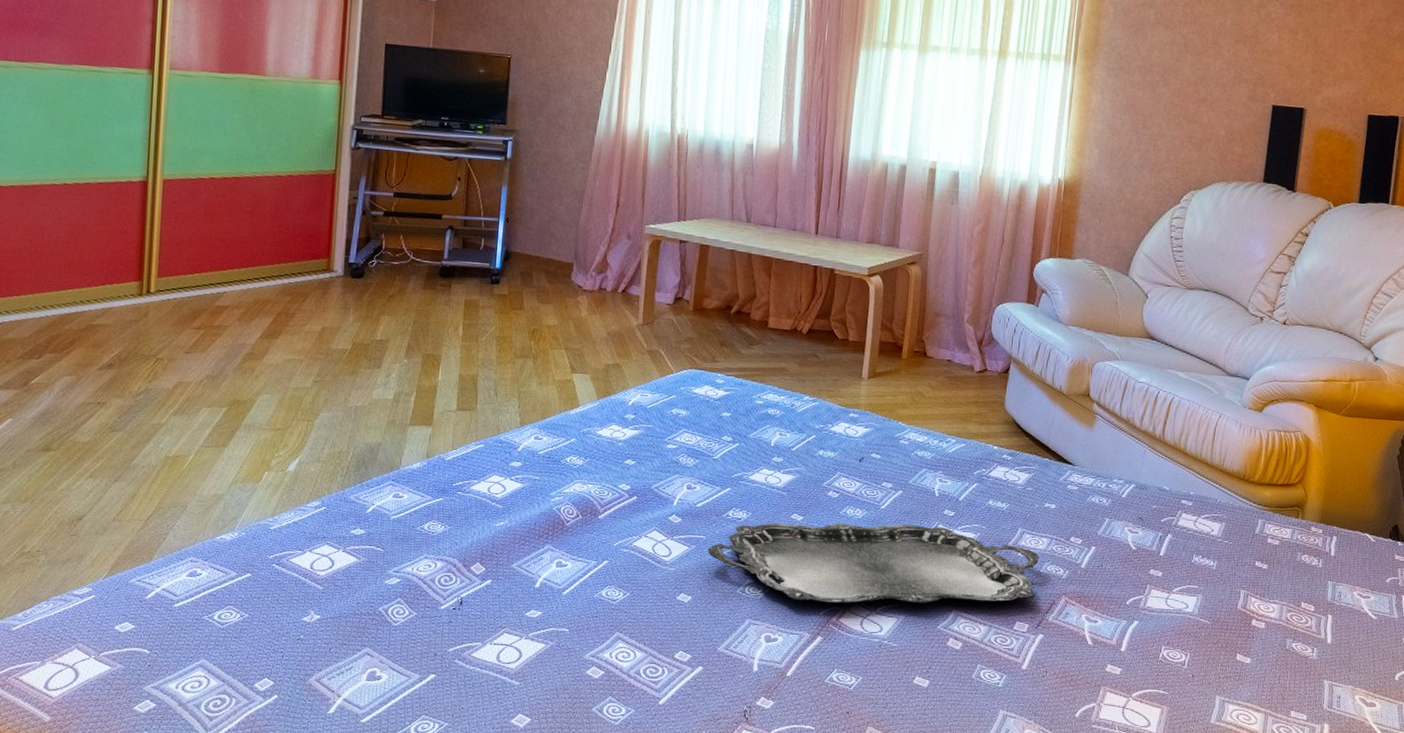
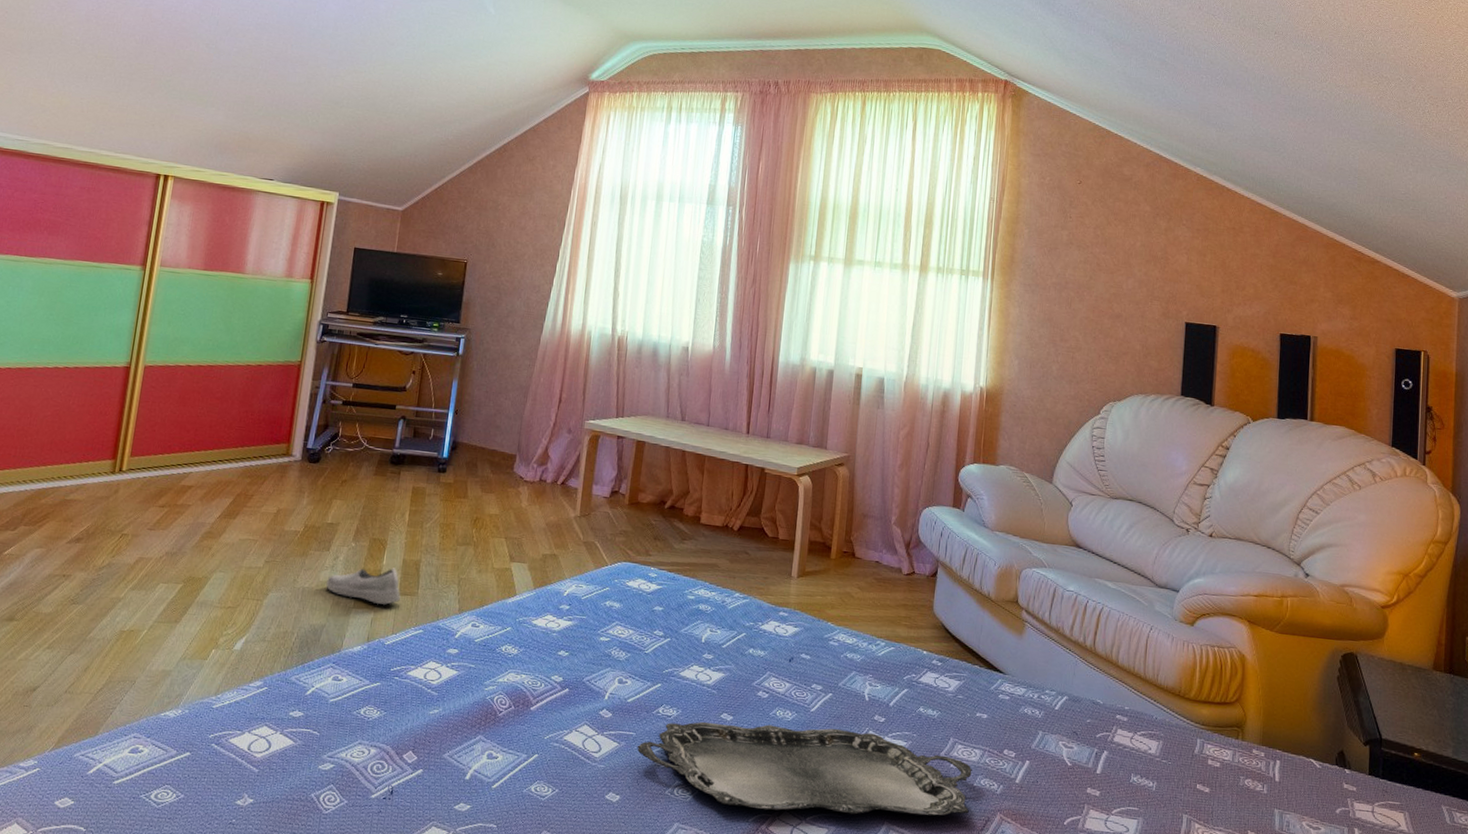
shoe: none [378,383,459,422] -> present [325,568,401,606]

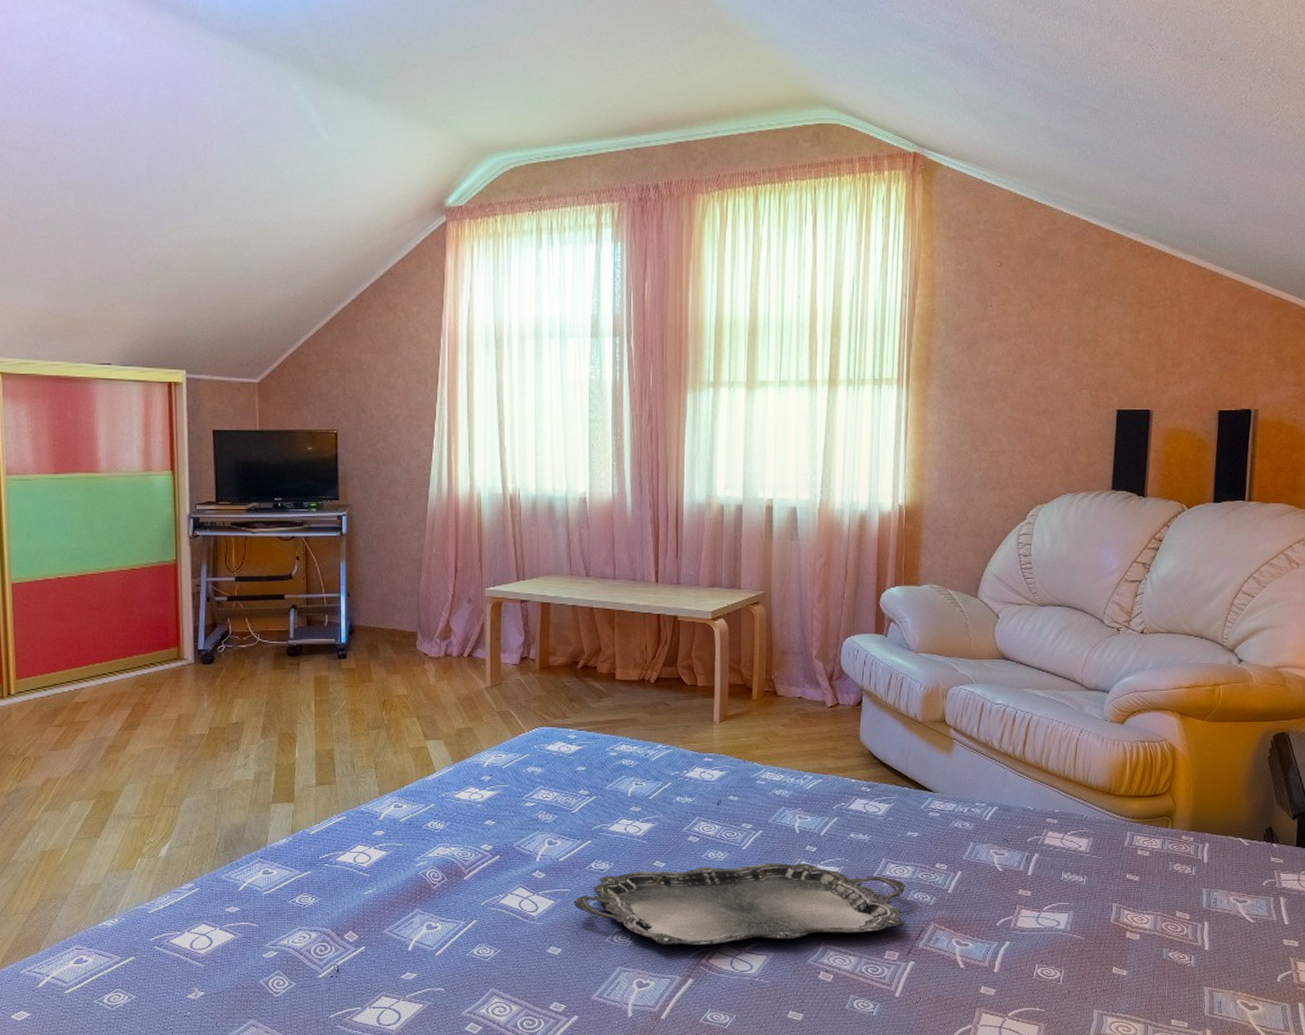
shoe: present [325,568,401,606] -> none [240,759,318,797]

